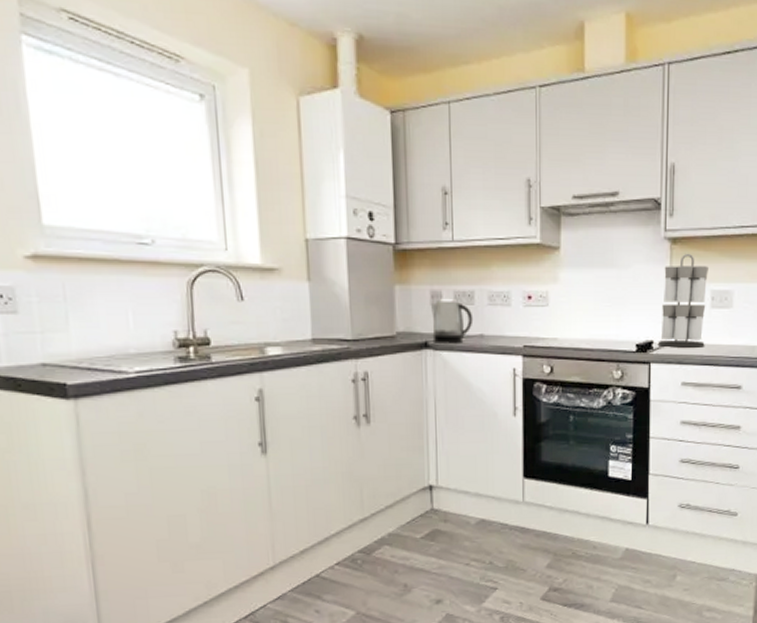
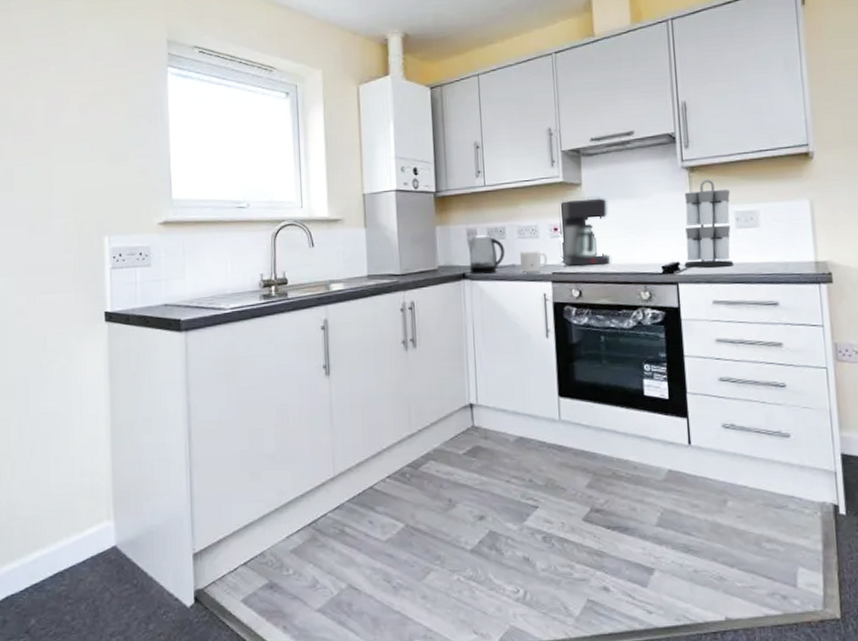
mug: none [490,320,519,344] -> present [520,250,548,273]
coffee maker: none [533,265,585,341] -> present [559,198,611,267]

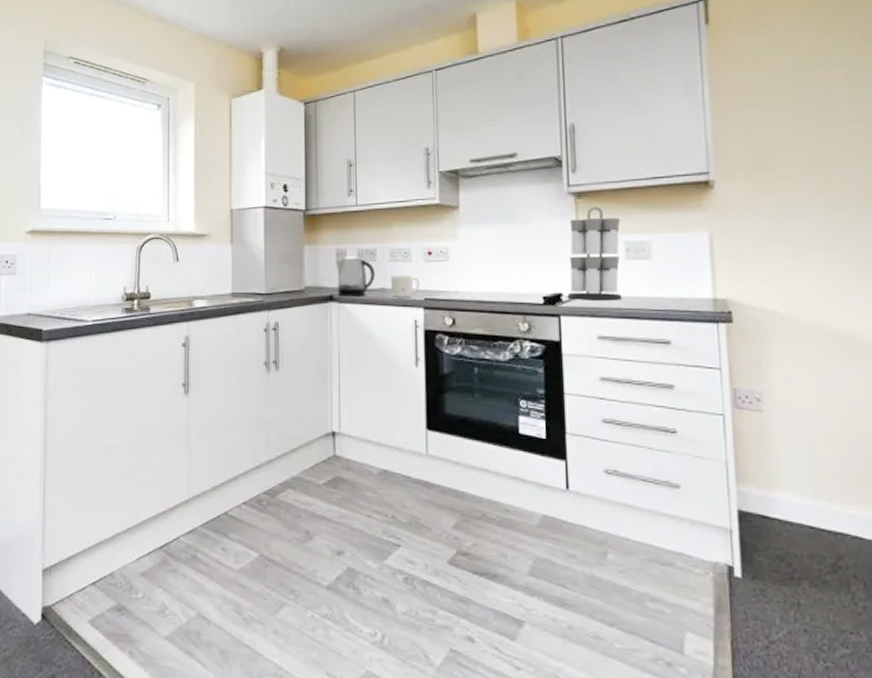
coffee maker: present [559,198,611,267] -> none [434,222,488,294]

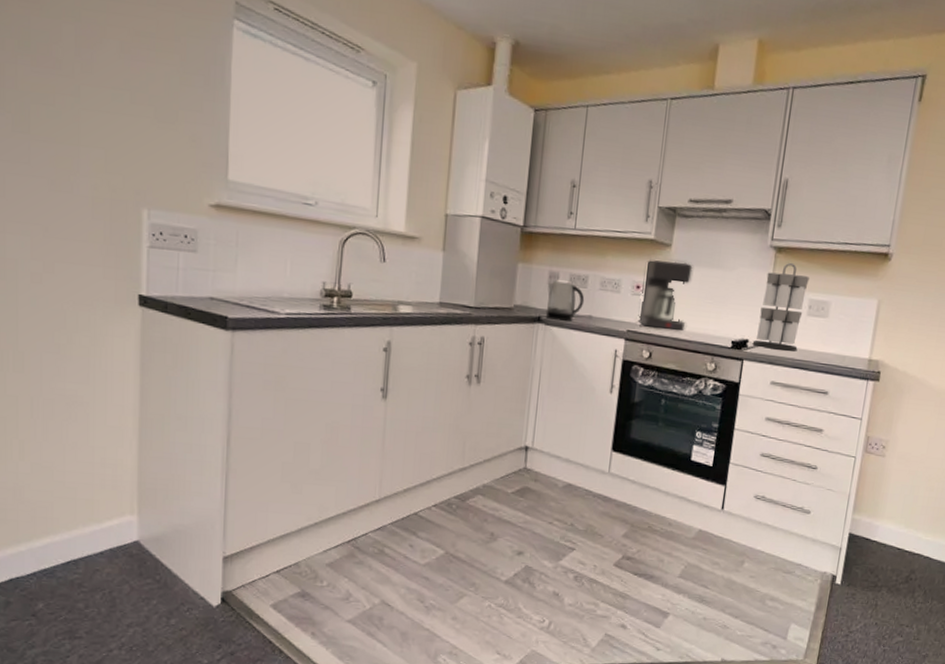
mug: present [391,275,420,297] -> none [597,304,625,327]
coffee maker: none [434,222,488,294] -> present [637,260,693,331]

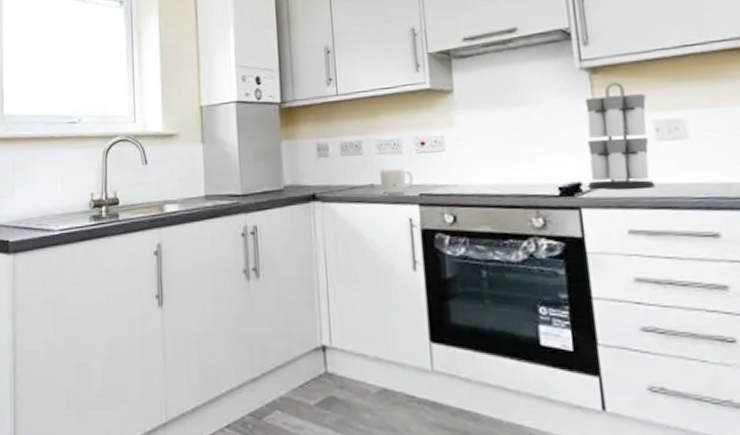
kettle: present [545,280,585,323] -> none [318,150,363,197]
mug: none [597,304,625,327] -> present [380,168,413,194]
coffee maker: present [637,260,693,331] -> none [426,106,493,188]

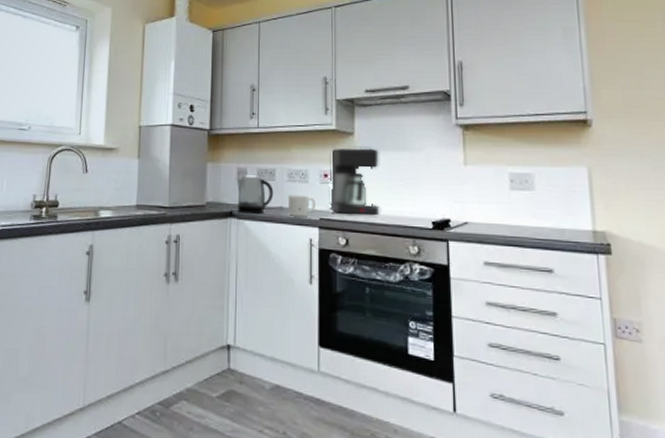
kettle: none [318,150,363,197] -> present [237,175,274,215]
coffee maker: none [426,106,493,188] -> present [329,148,380,216]
spice rack: present [585,81,656,190] -> none [455,138,507,228]

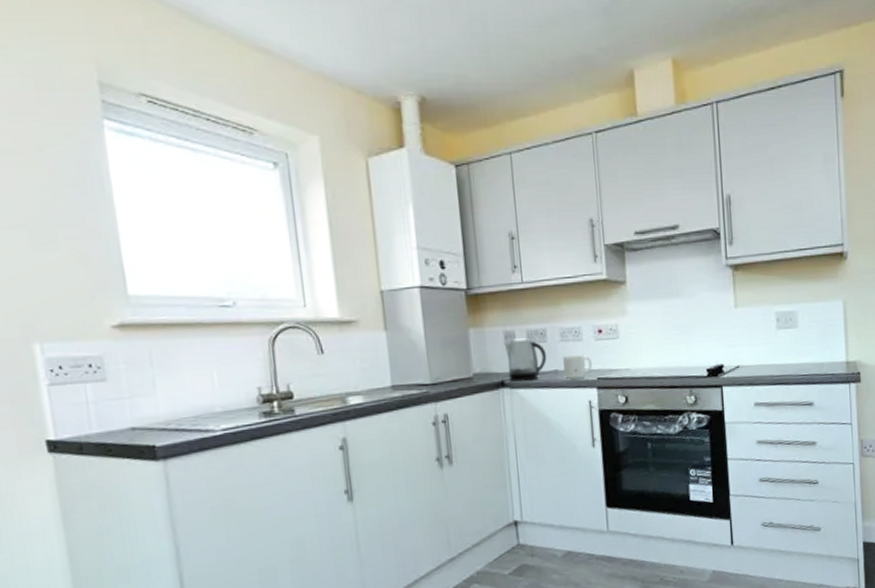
coffee maker: present [329,148,380,216] -> none [603,297,657,372]

